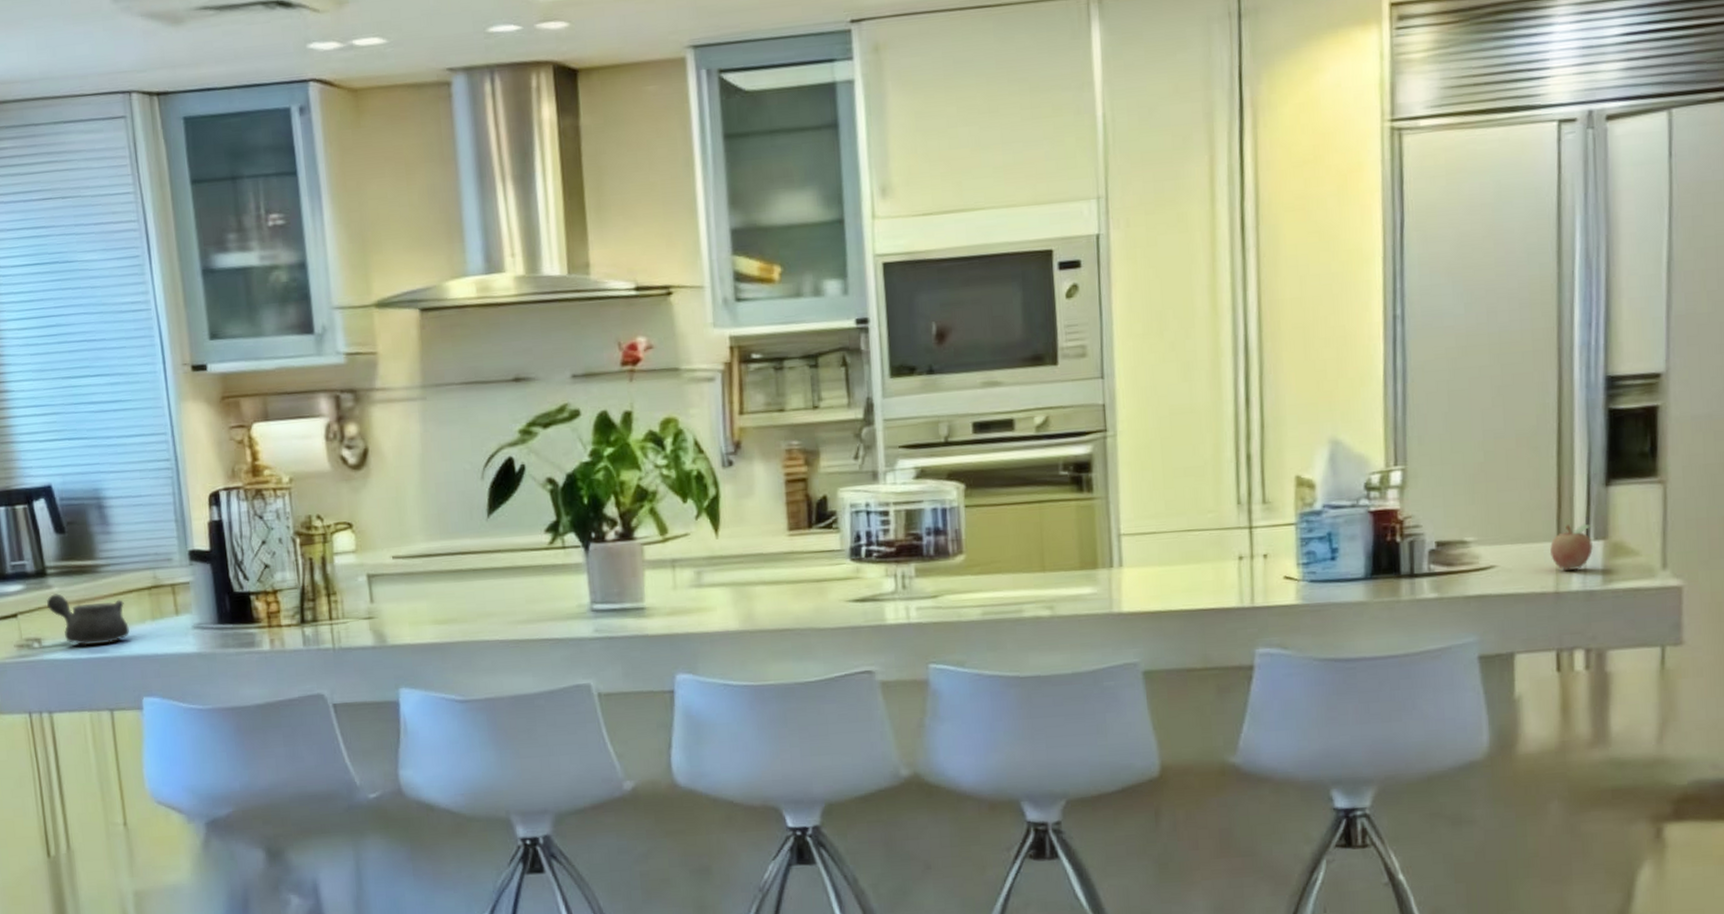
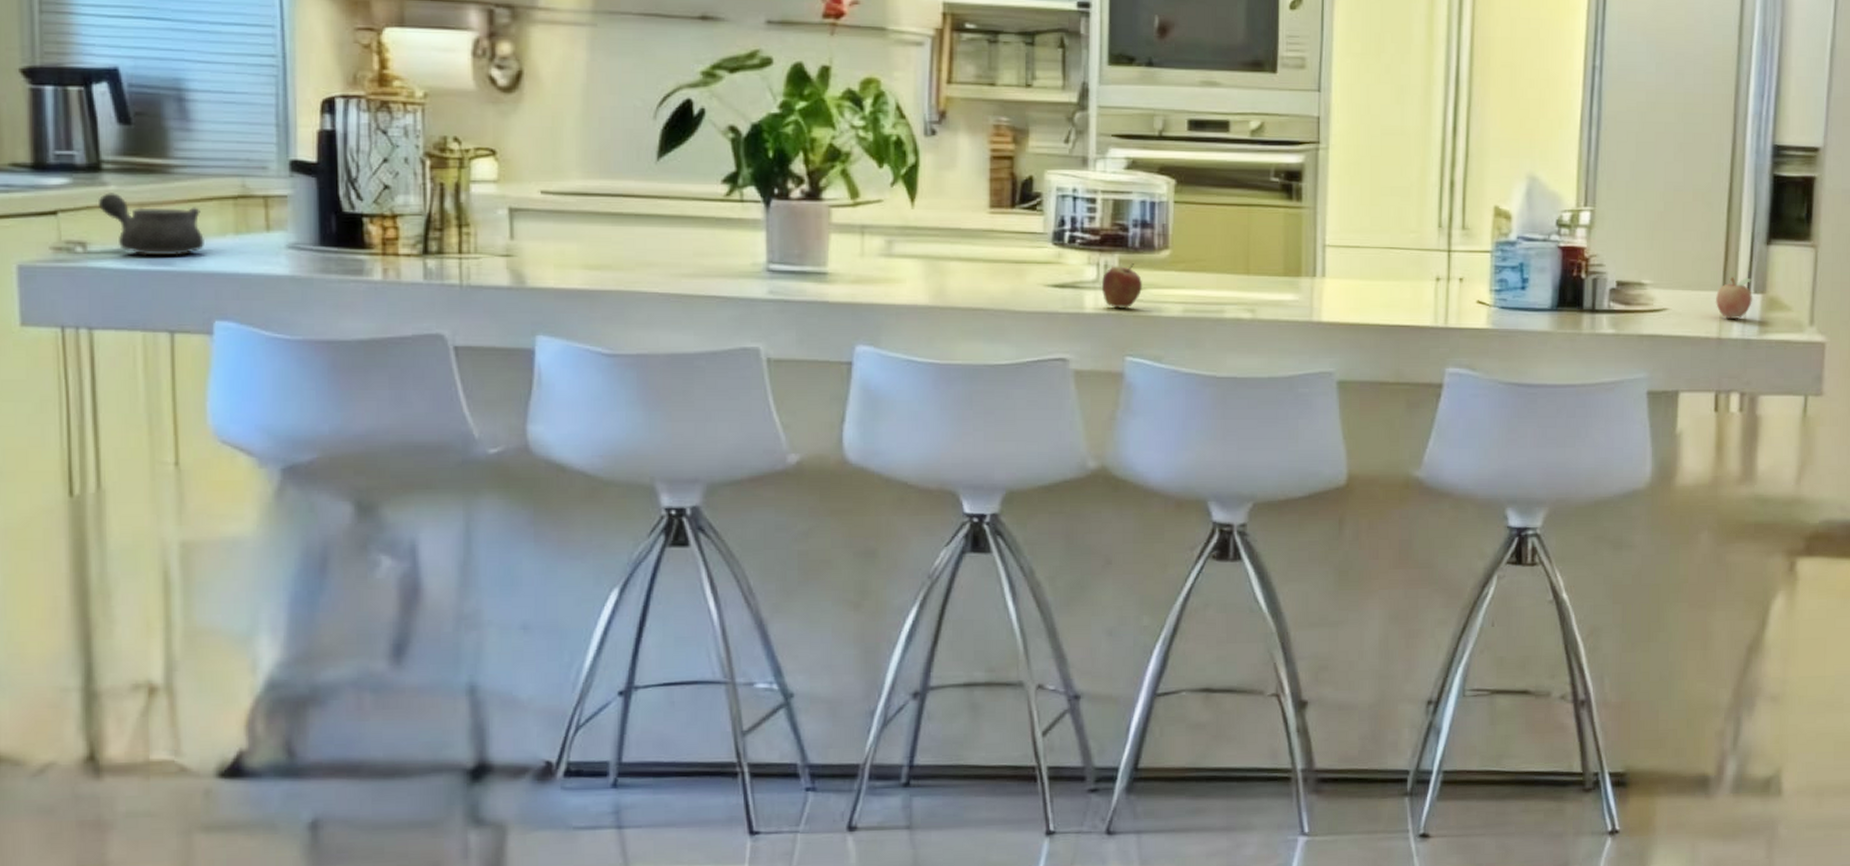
fruit: none [900,571,940,618] -> present [1101,263,1142,309]

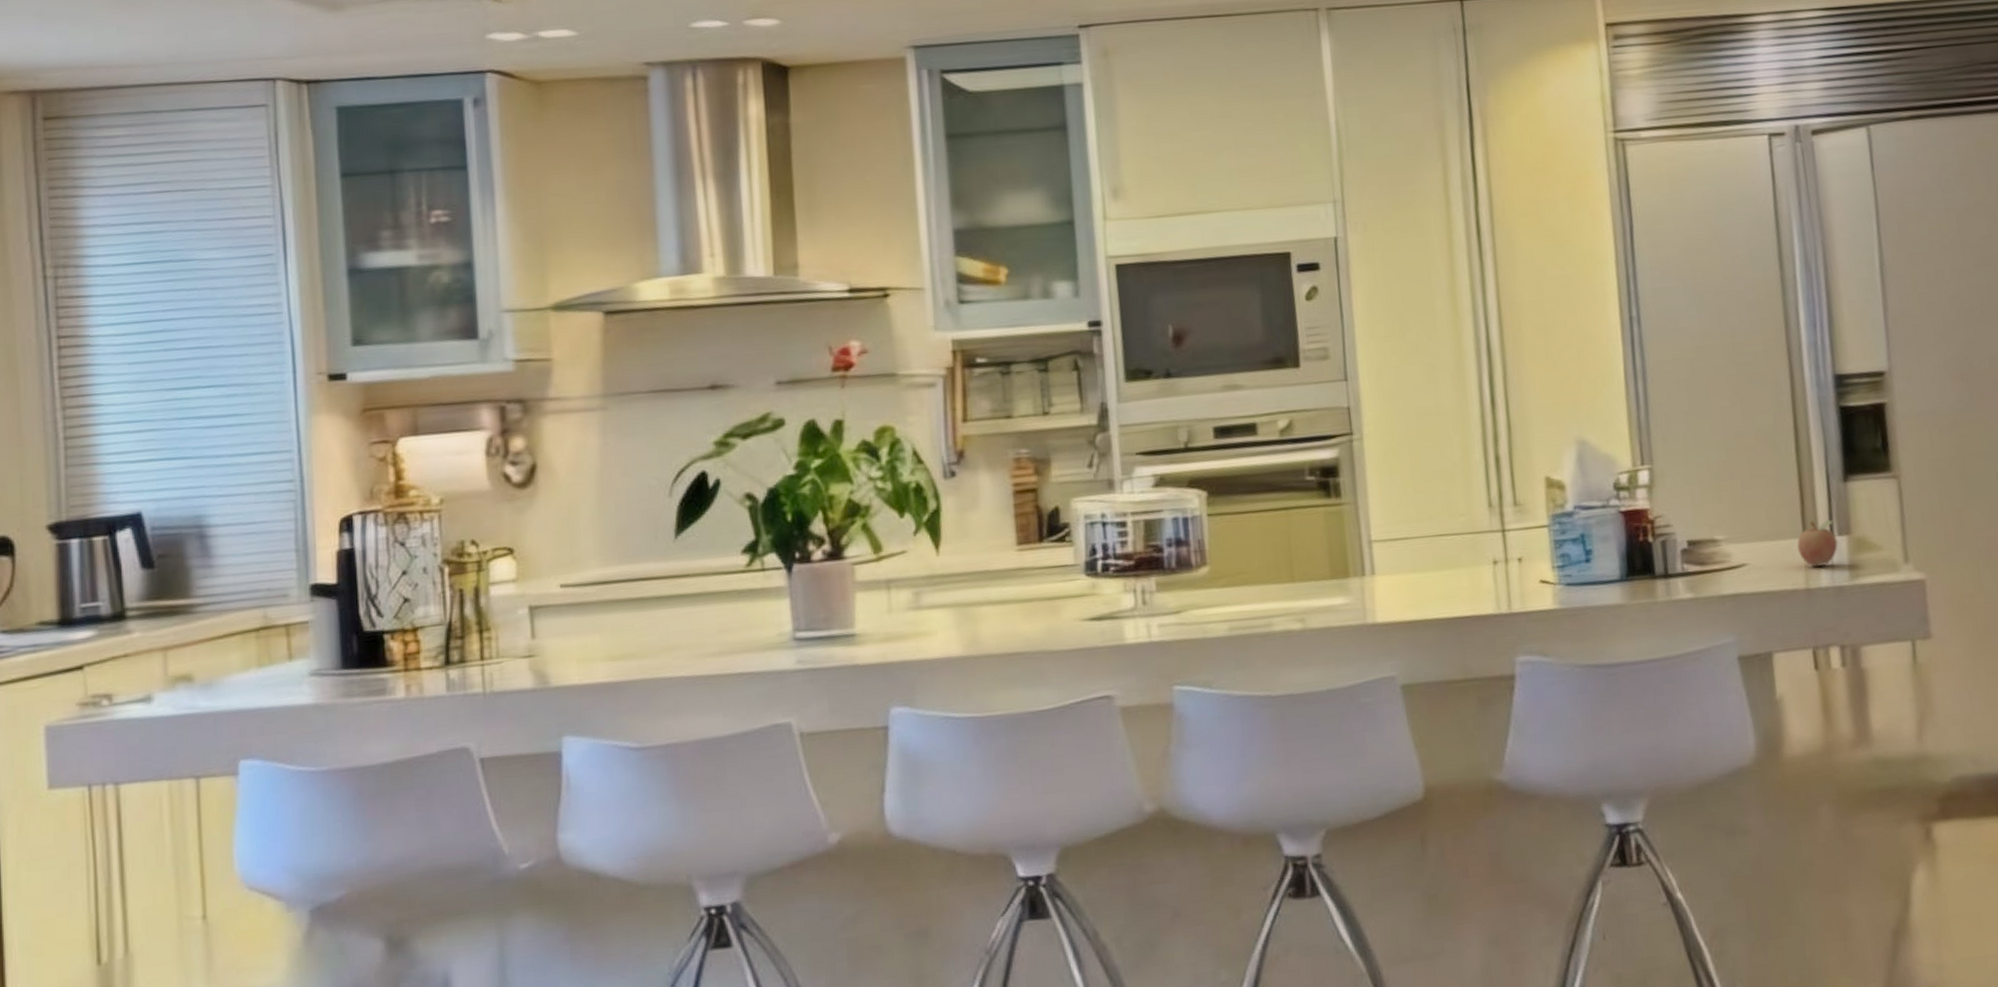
teapot: present [97,193,204,256] -> none [122,640,228,701]
fruit: present [1101,263,1142,309] -> none [1140,585,1184,636]

